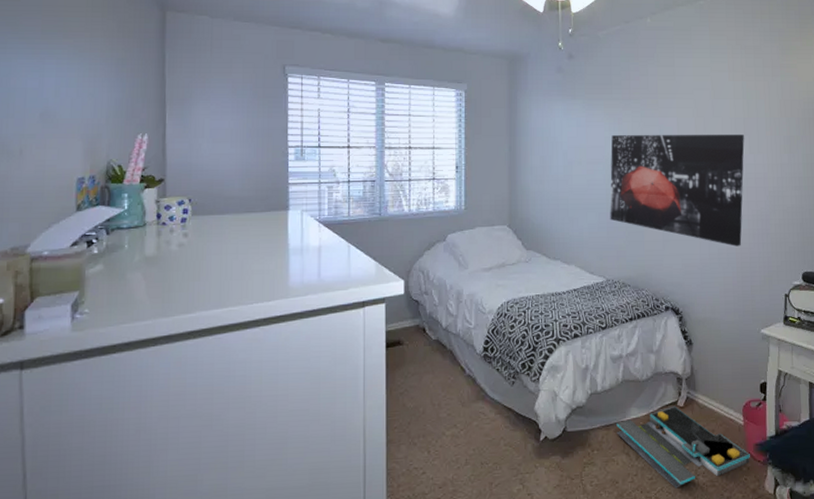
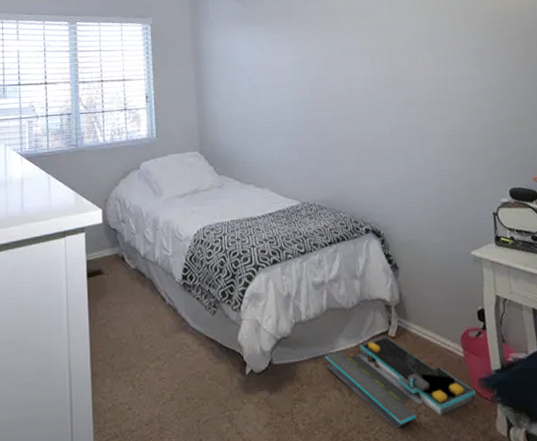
wall art: present [610,135,745,247] -> none [294,50,440,164]

